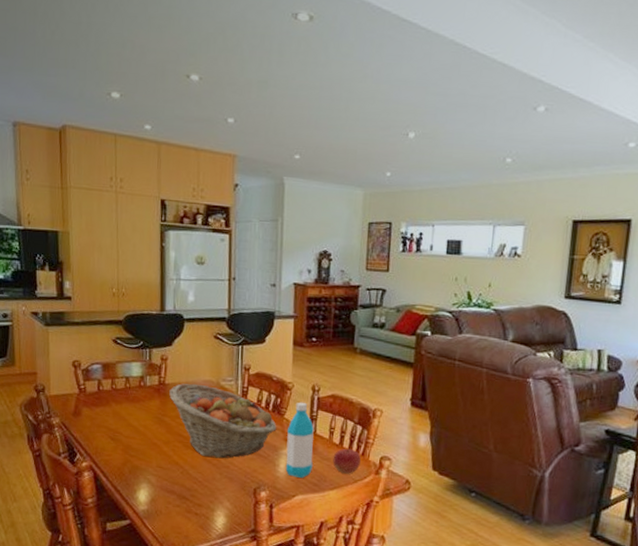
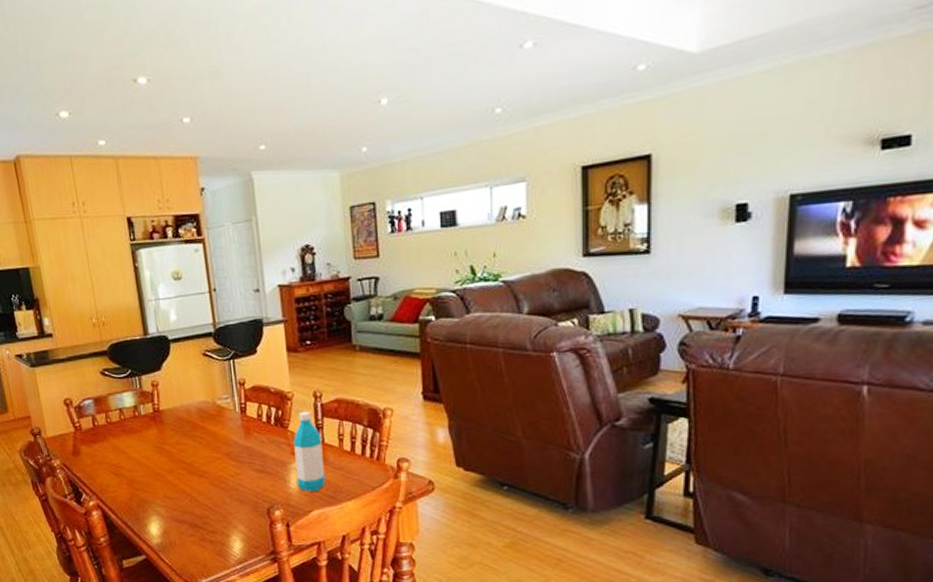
fruit basket: present [169,383,277,459] -> none [165,406,282,482]
fruit: present [333,448,361,474] -> none [346,454,376,482]

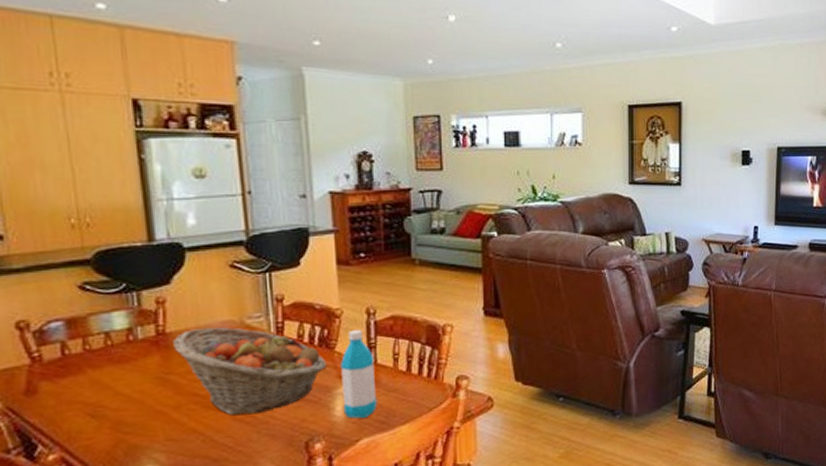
fruit basket: none [165,406,282,482] -> present [173,327,327,416]

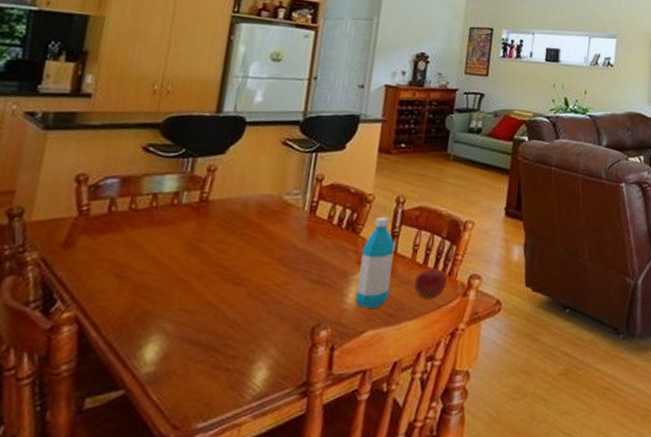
fruit basket: present [173,327,327,416] -> none [212,199,350,292]
fruit: none [401,373,434,403] -> present [414,268,447,299]

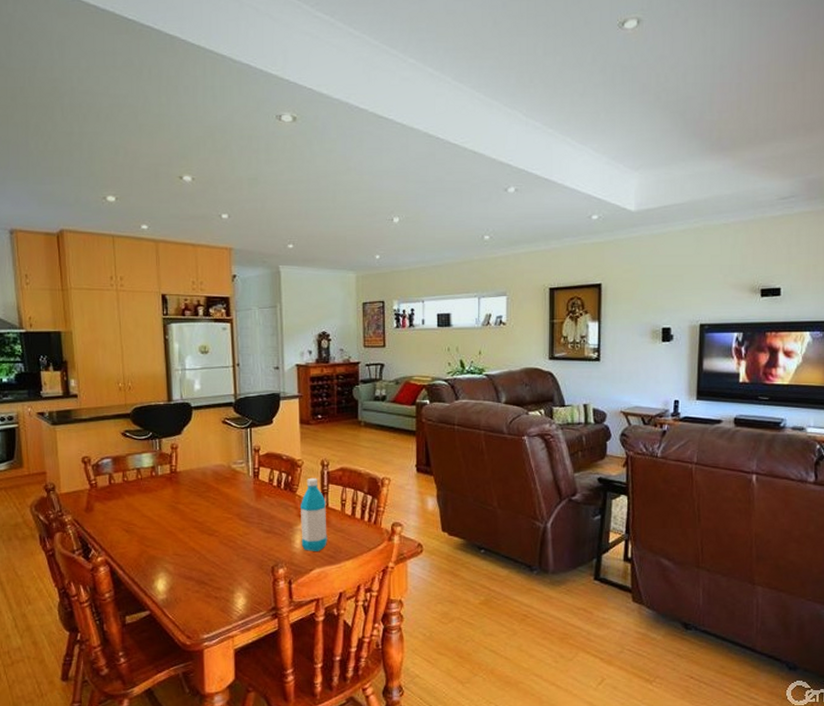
fruit: present [414,268,447,299] -> none [346,518,373,543]

